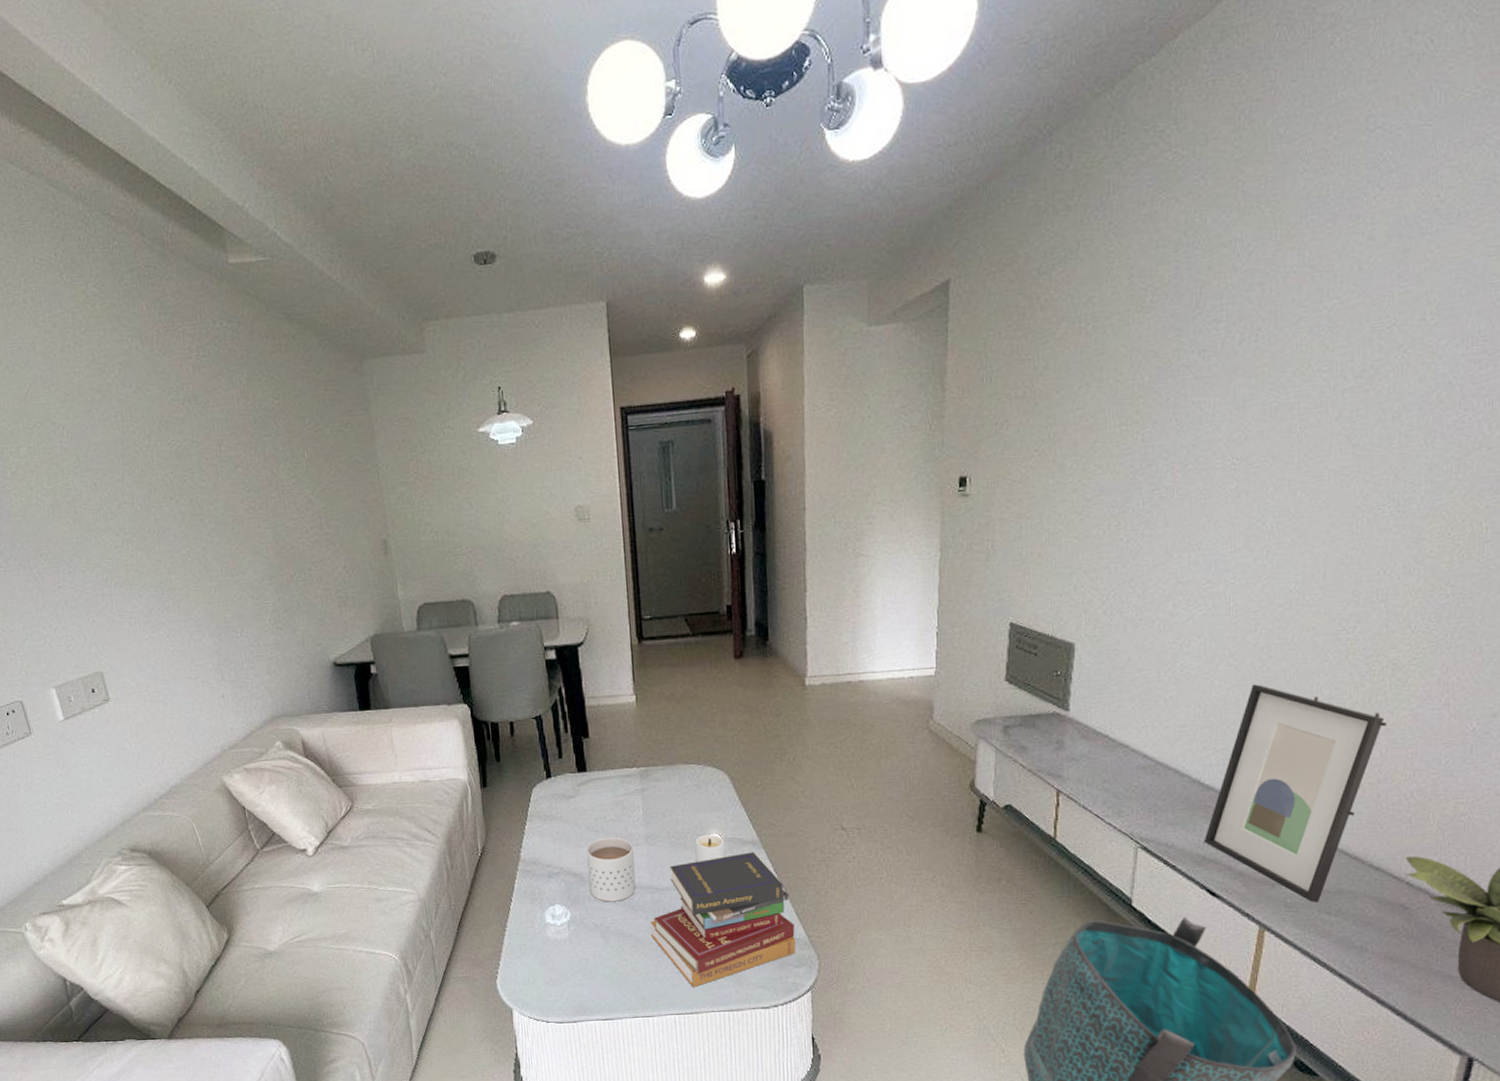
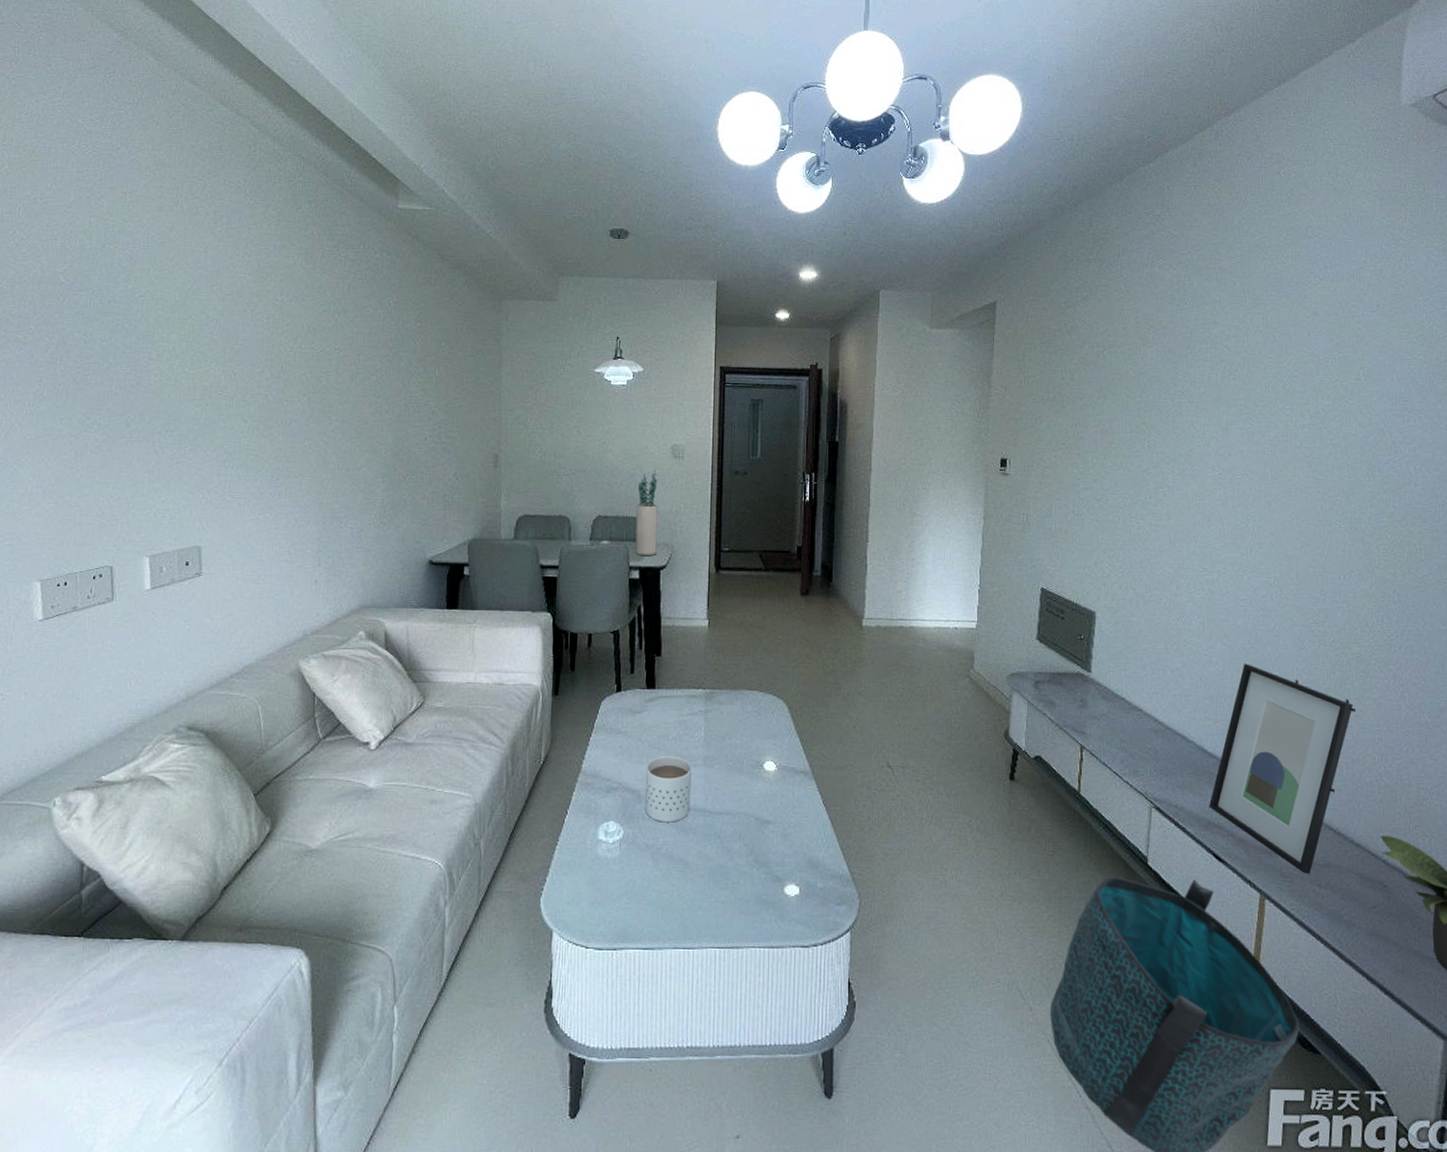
vase: none [542,536,573,635] -> present [635,469,659,557]
books: present [651,852,796,987] -> none [700,782,838,919]
candle: present [695,834,725,863] -> none [750,761,779,789]

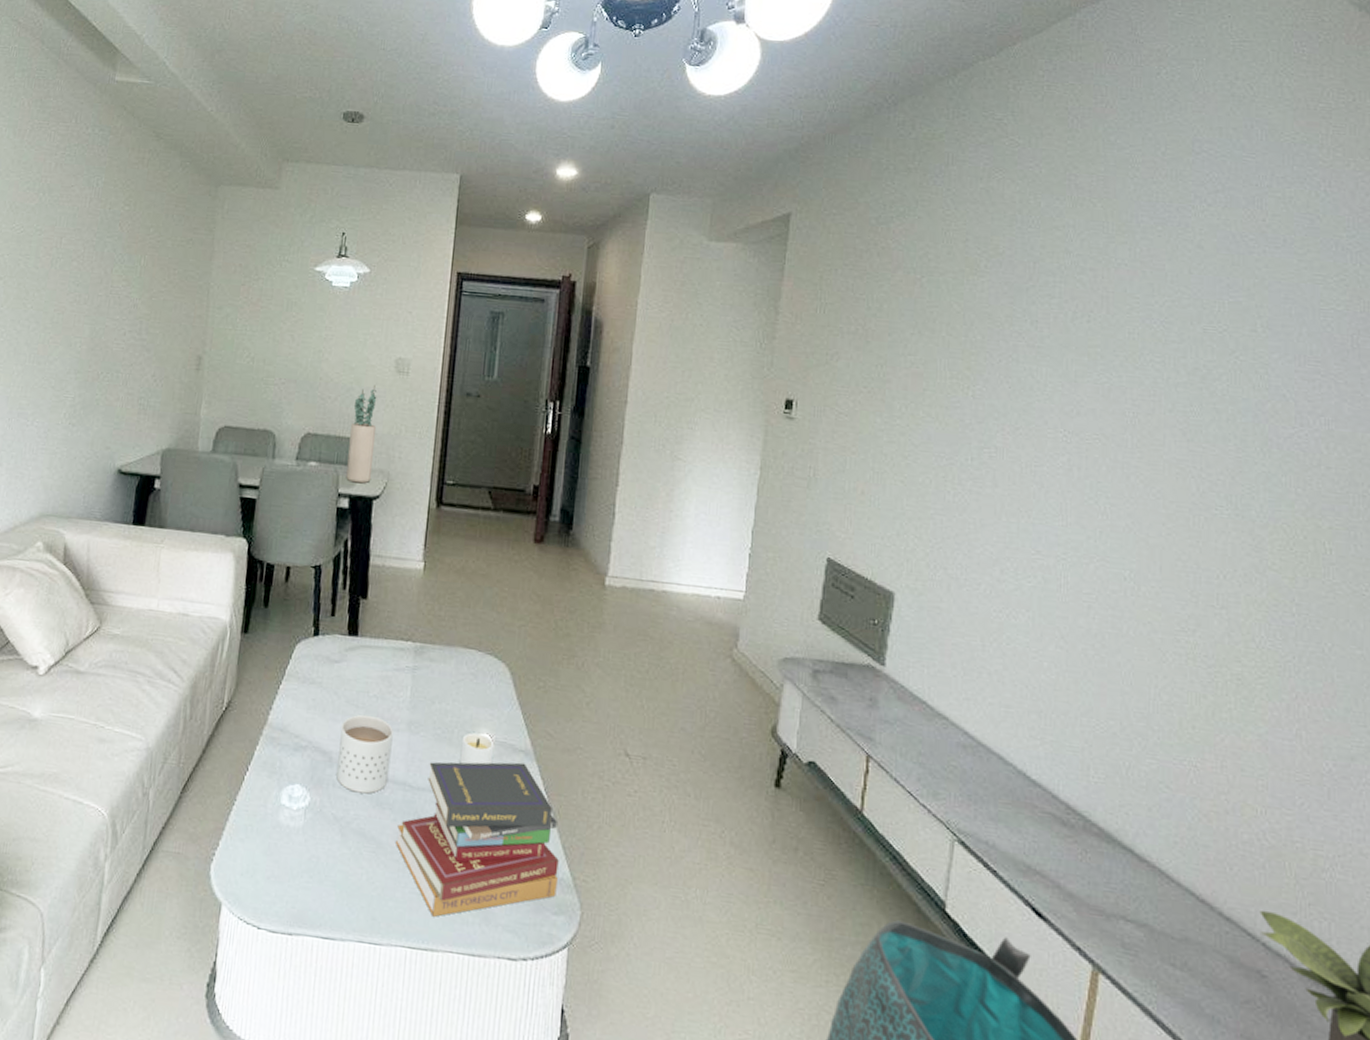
books: none [700,782,838,919] -> present [396,761,559,917]
candle: none [750,761,779,789] -> present [460,732,495,765]
picture frame: present [1208,664,1357,874] -> none [1029,673,1234,949]

